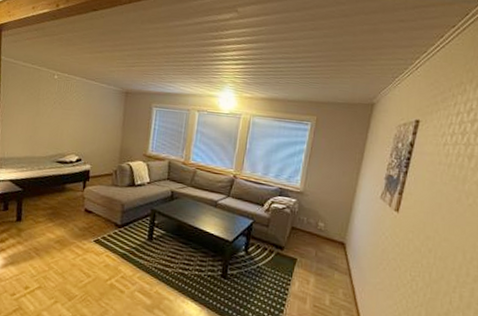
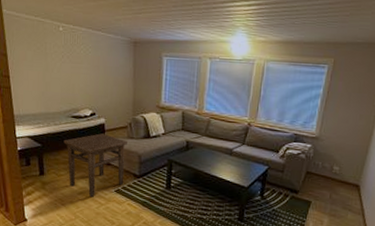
side table: none [45,180,111,247] -> present [63,133,127,197]

